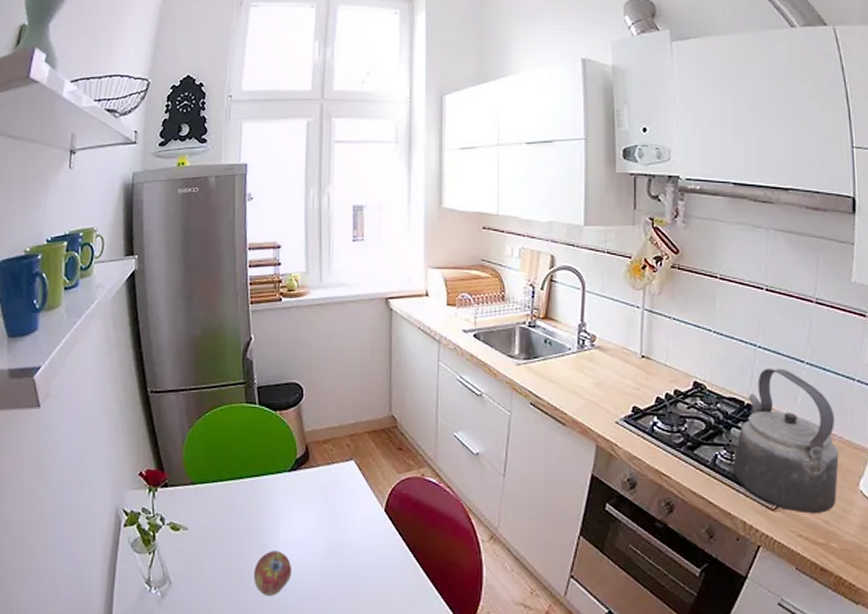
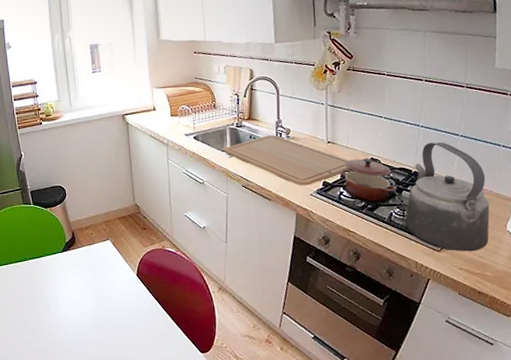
fruit: present [254,551,292,596] -> none [43,311,72,344]
chopping board: none [510,341,668,410] -> present [223,135,350,186]
saucepan: none [655,381,726,442] -> present [340,158,398,204]

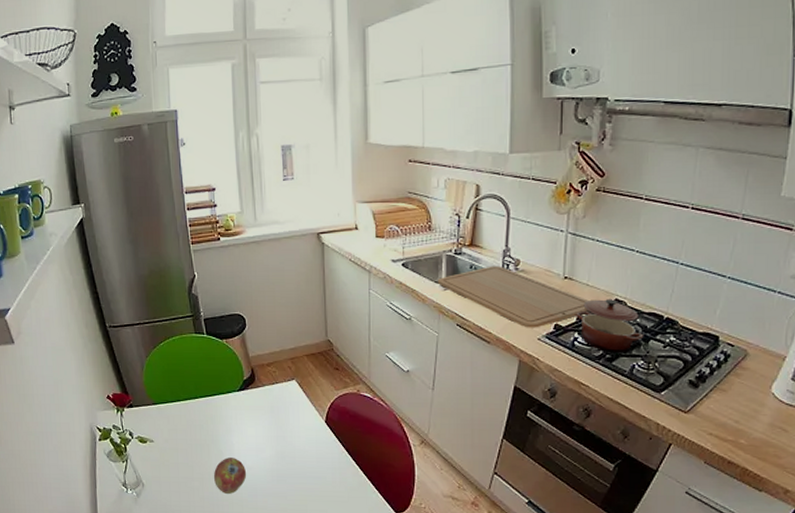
fruit: none [43,311,72,344] -> present [214,458,247,494]
kettle: present [404,142,490,252] -> none [648,284,754,415]

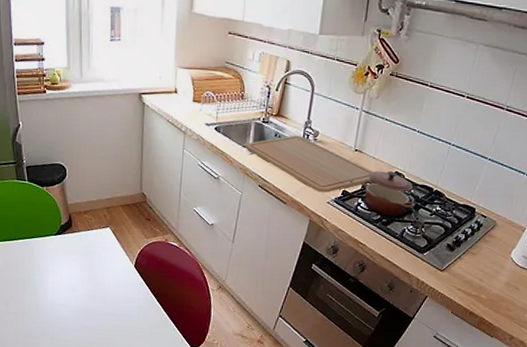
fruit: present [214,458,247,494] -> none [28,295,59,327]

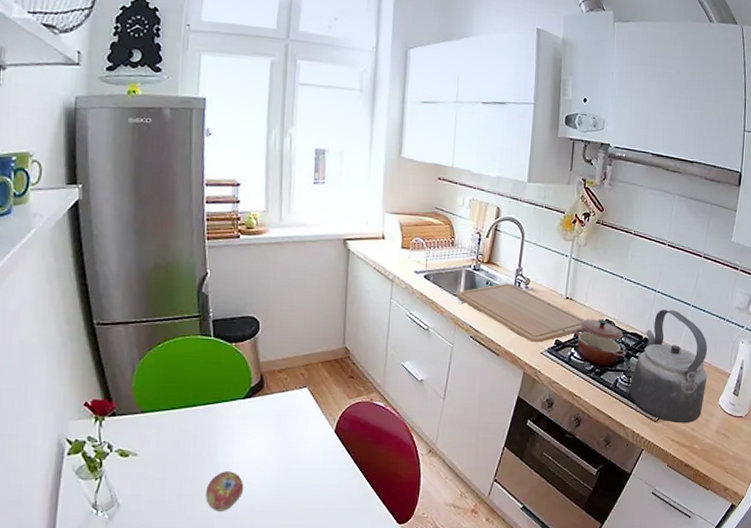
fruit: none [28,295,59,327] -> present [206,471,244,511]
kettle: none [414,163,503,274] -> present [628,310,707,424]

